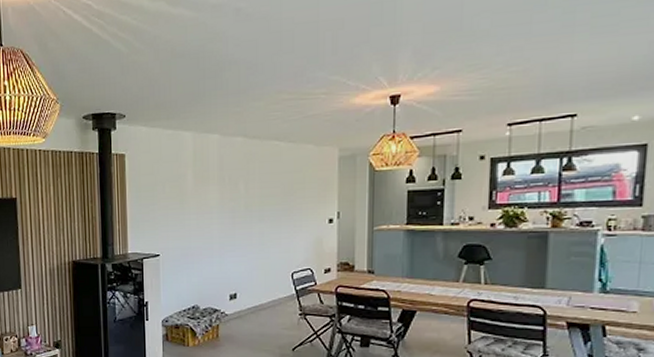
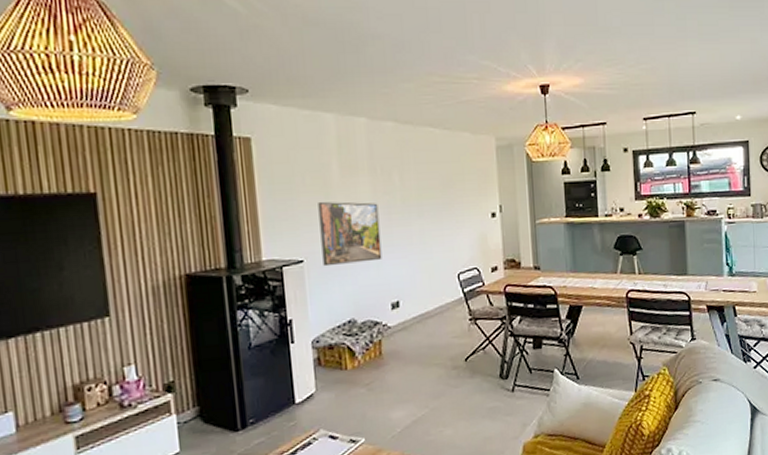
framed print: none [174,206,225,261] -> present [318,201,382,267]

